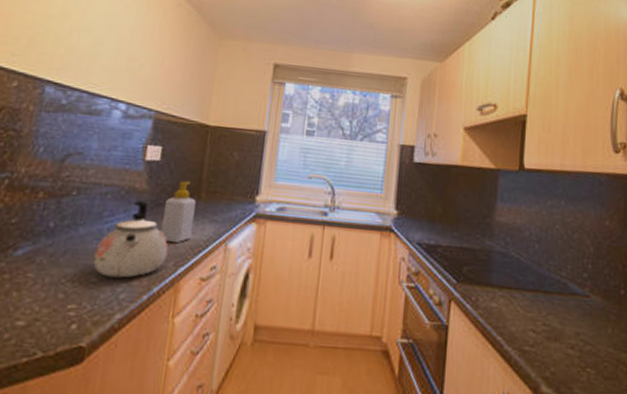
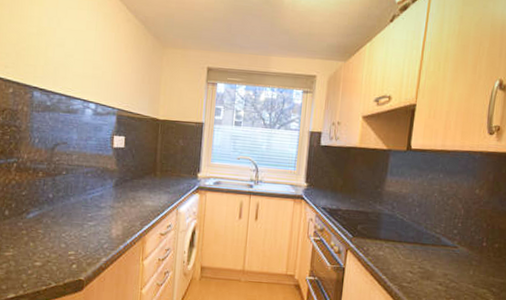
kettle: present [93,199,168,278] -> none [83,177,136,234]
soap bottle: present [161,180,196,244] -> none [129,162,153,209]

